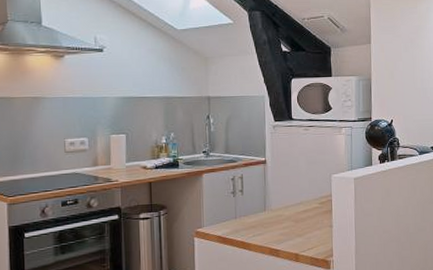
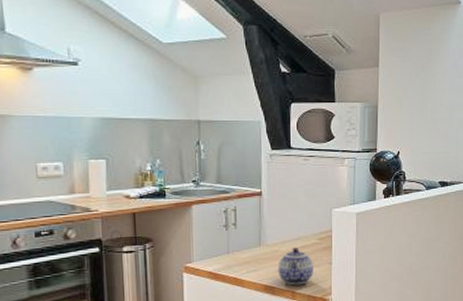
teapot: none [281,212,315,248] -> present [277,248,313,286]

